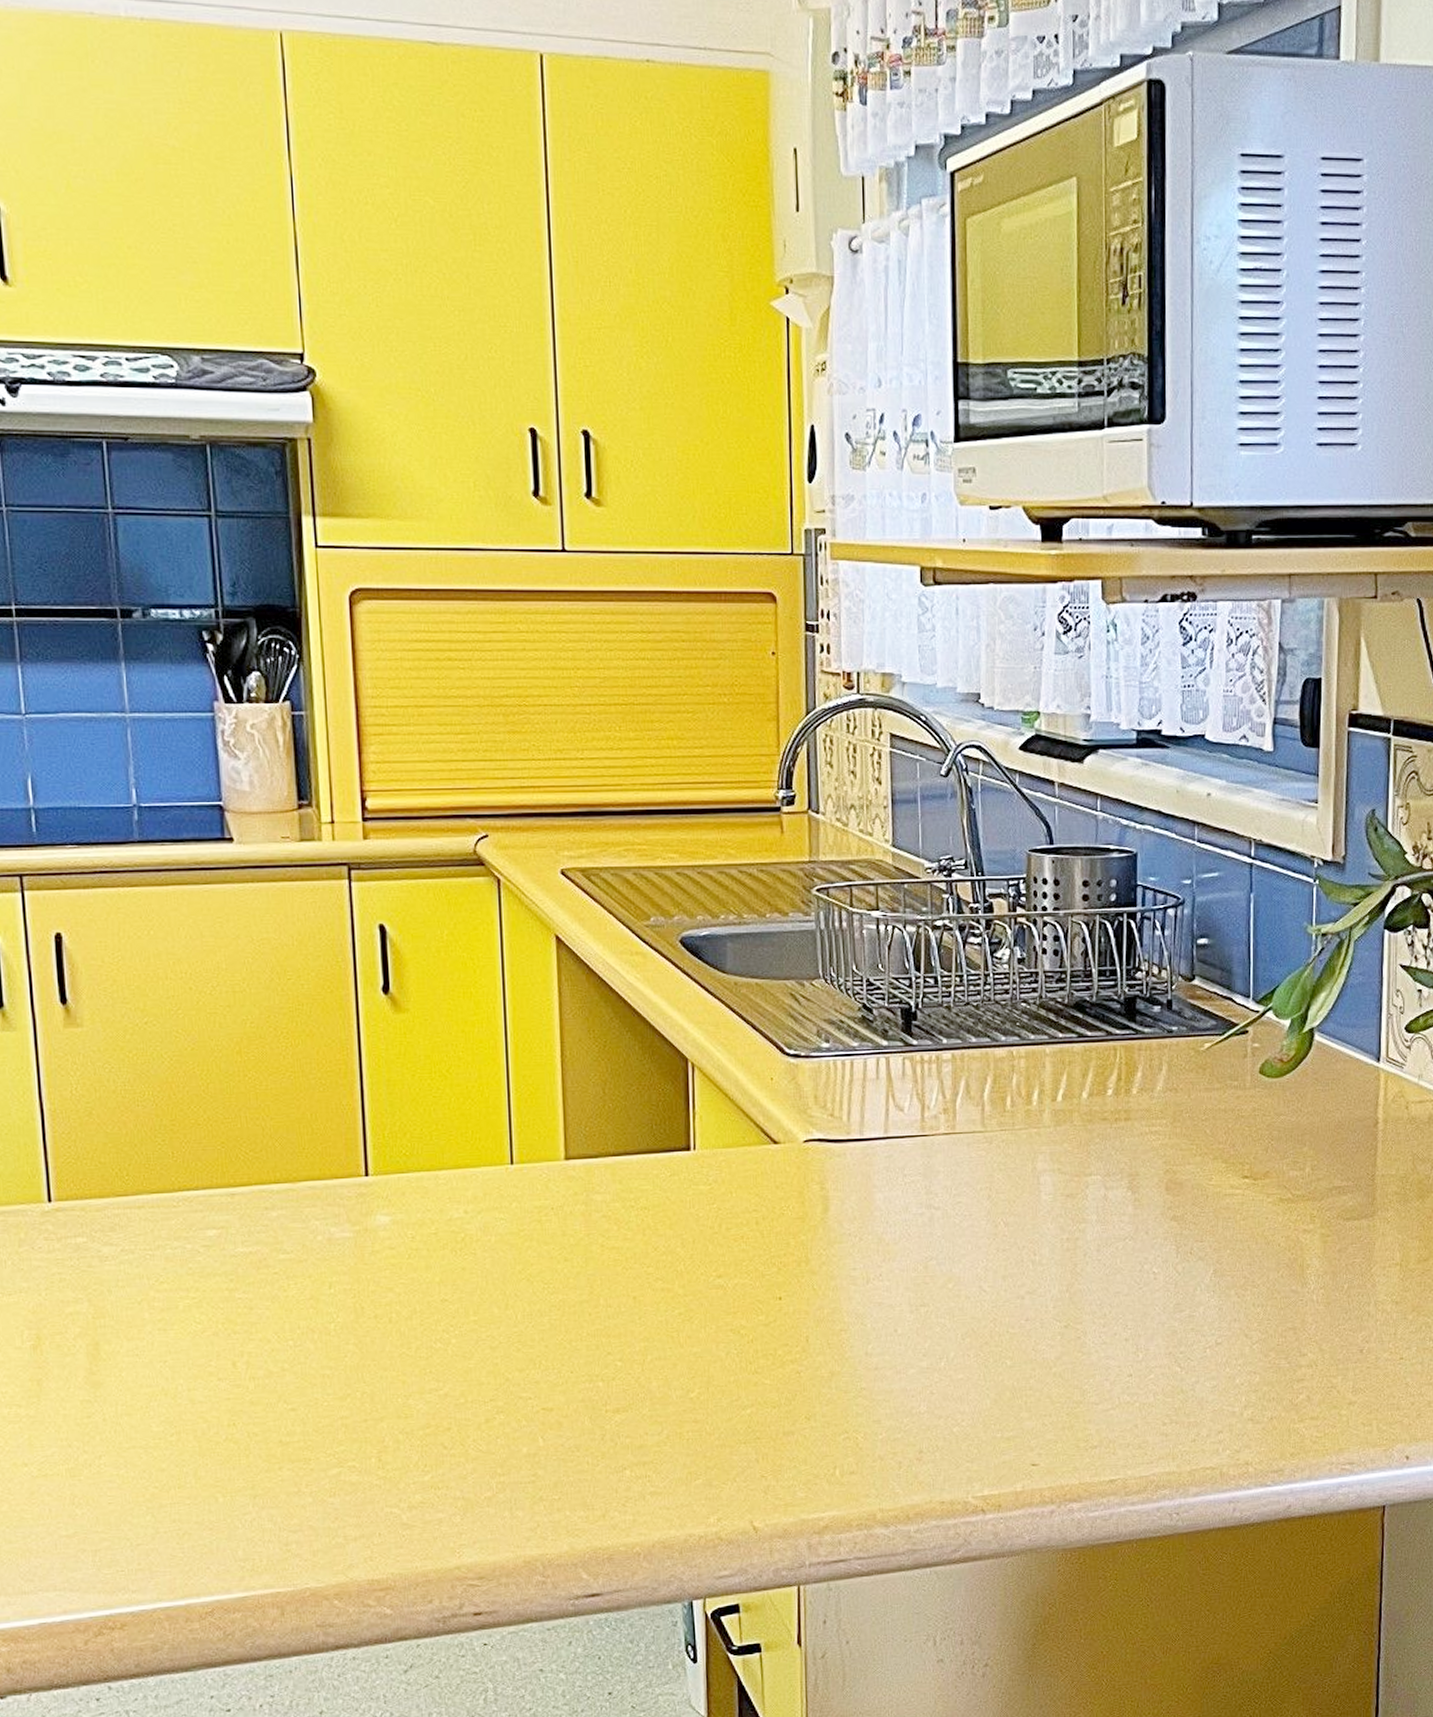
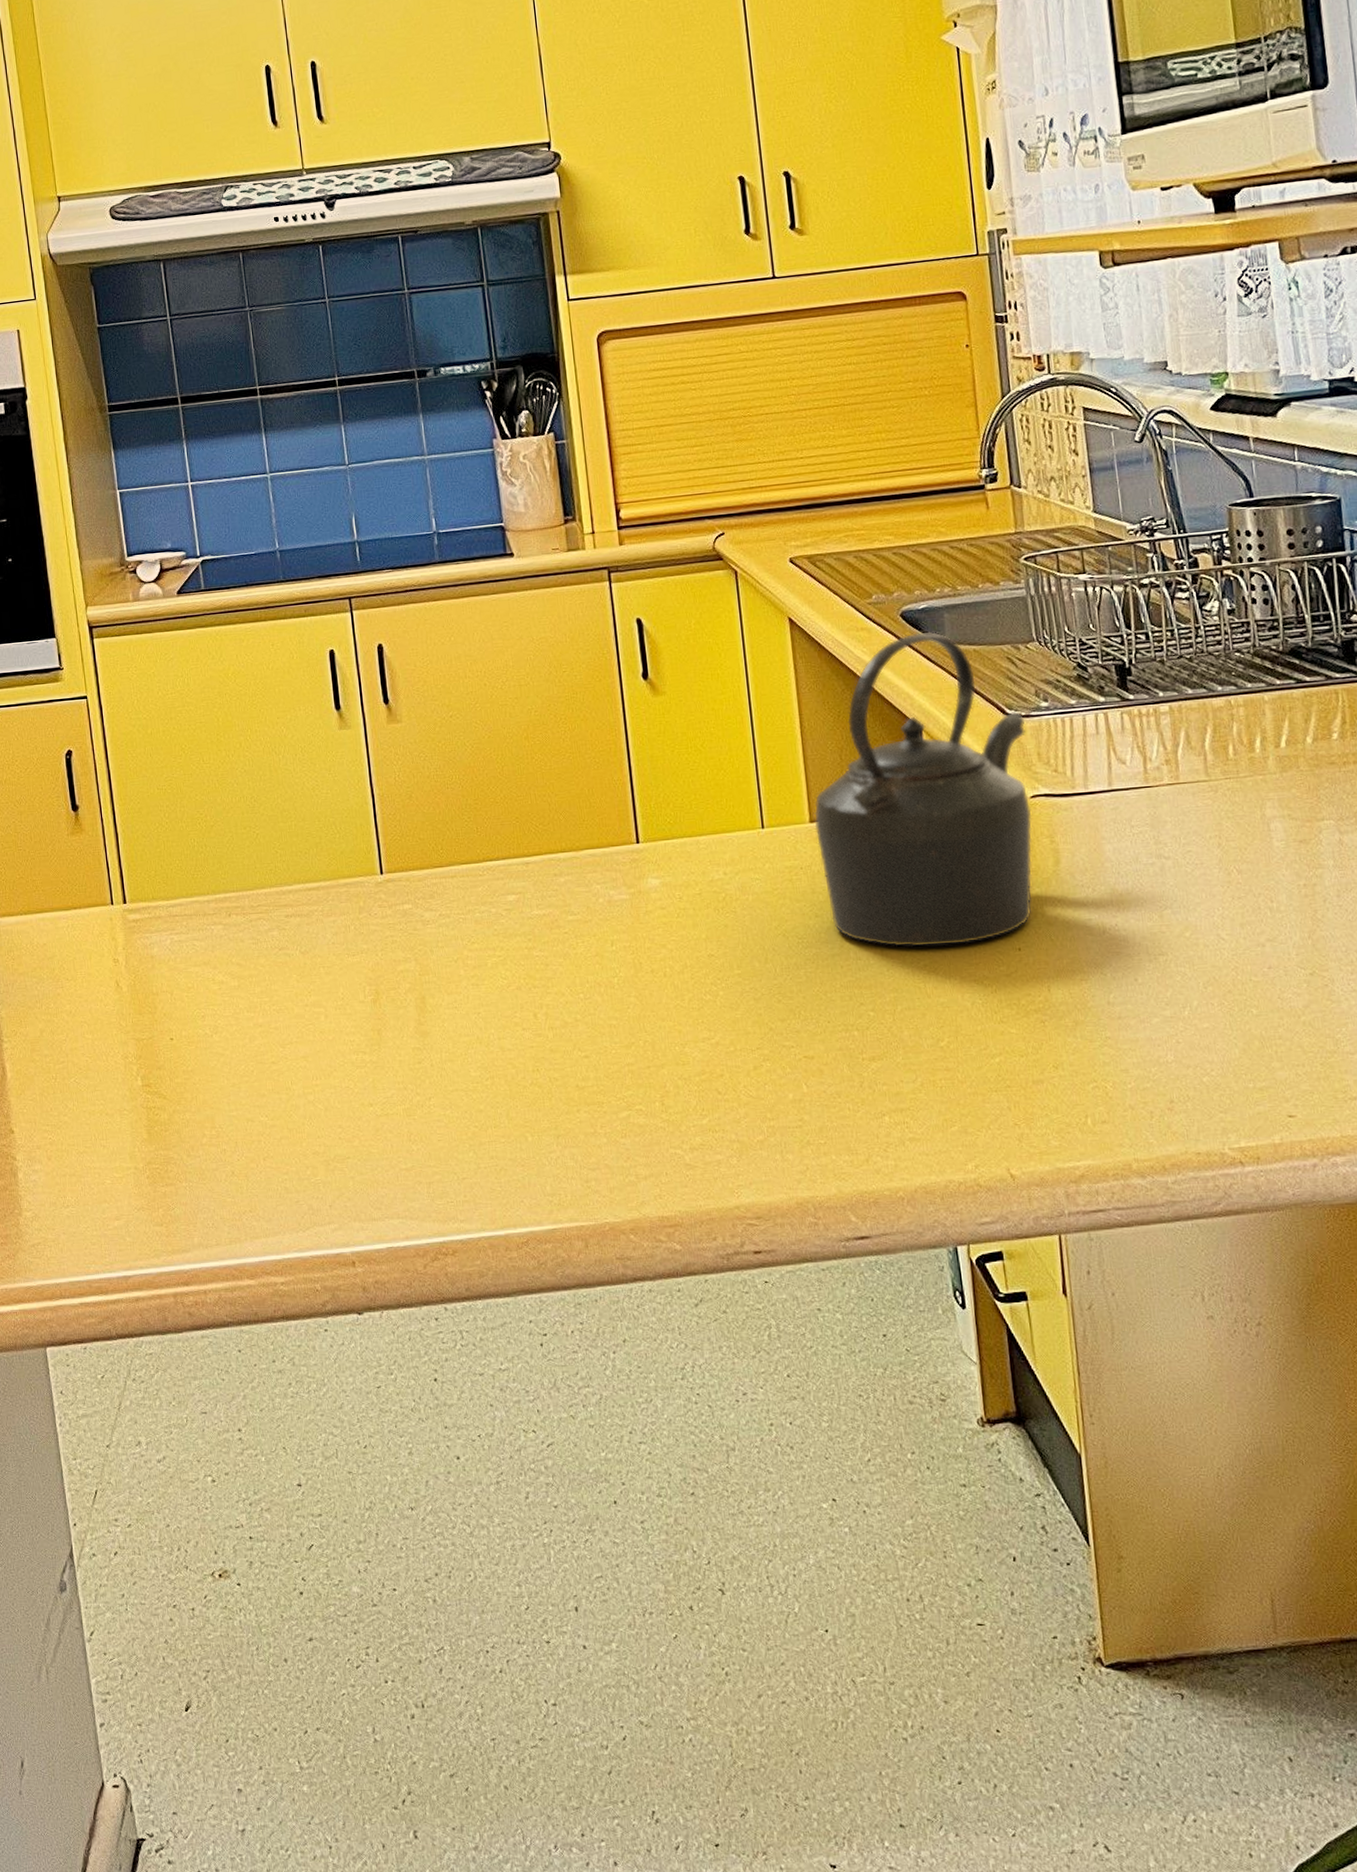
kettle: none [570,960,804,1295] -> present [814,631,1032,947]

